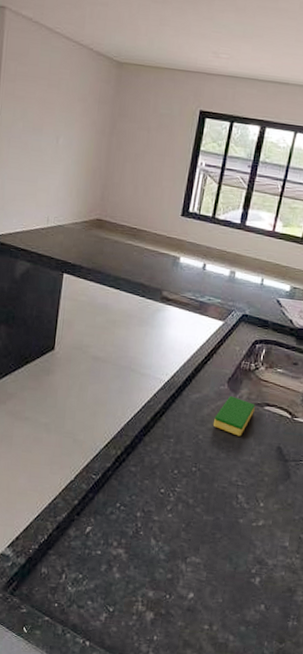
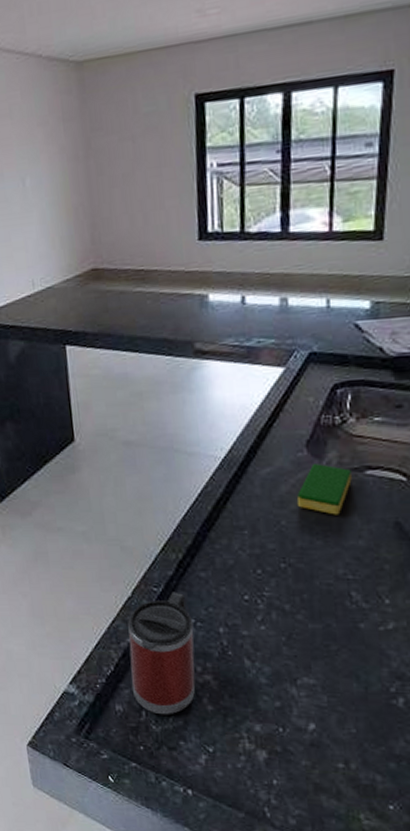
mug: none [58,480,118,579] -> present [128,591,196,715]

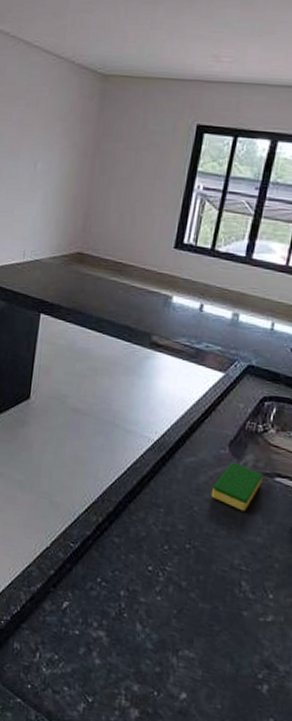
mug: present [128,591,196,715] -> none [32,550,99,661]

